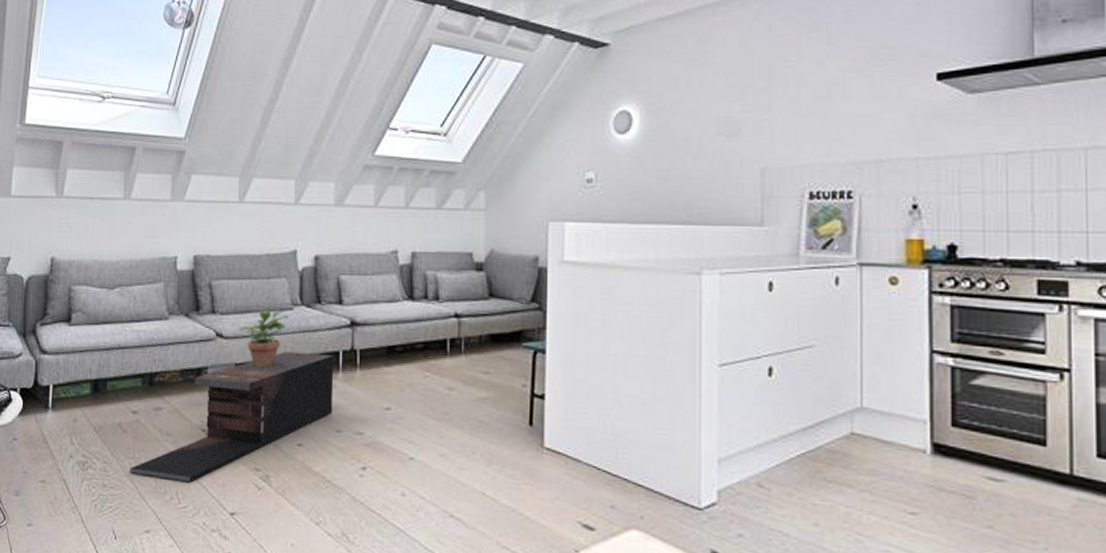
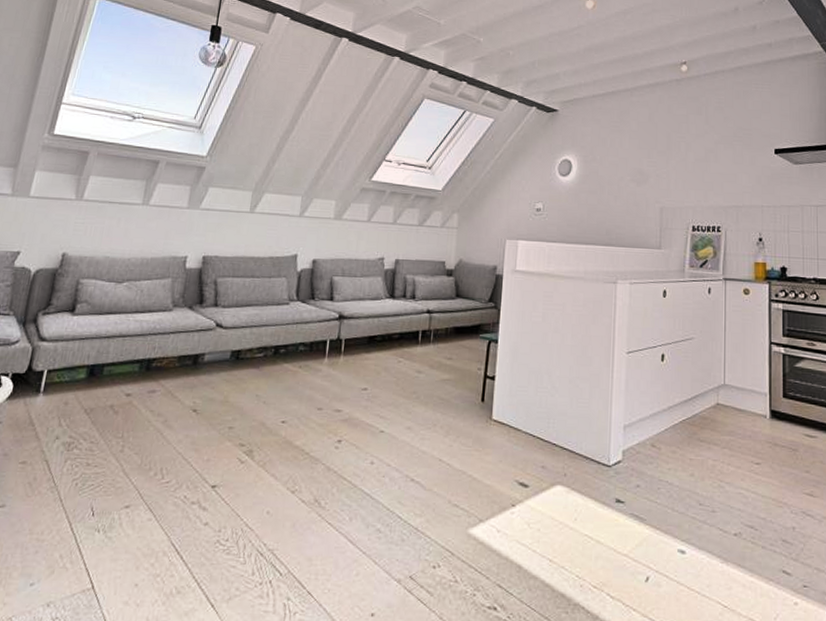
coffee table: present [130,351,334,482] -> none [116,340,322,458]
potted plant: present [238,310,289,368] -> none [237,304,285,355]

